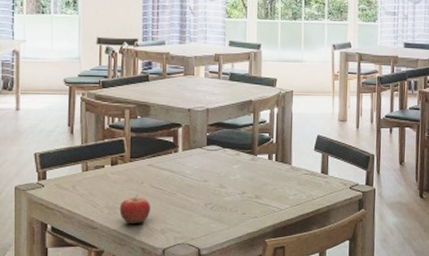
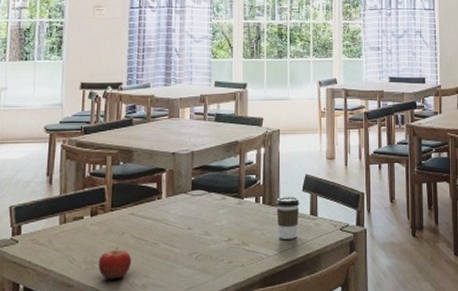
coffee cup: none [288,155,312,195] -> present [276,197,300,239]

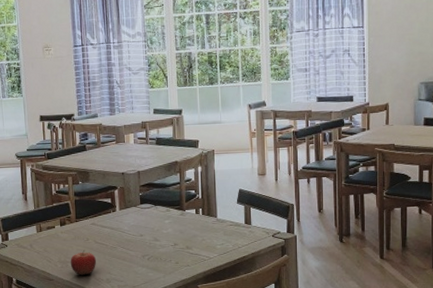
coffee cup: present [276,197,300,239] -> none [214,208,235,244]

